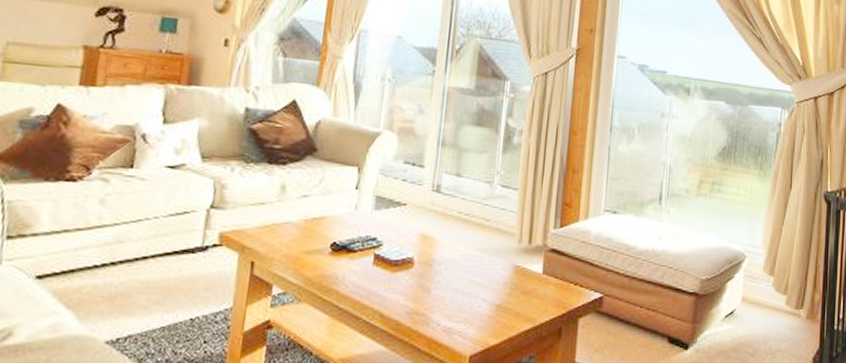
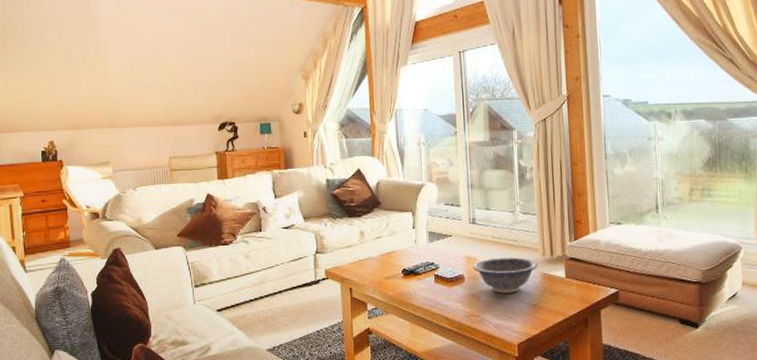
decorative bowl: none [426,239,511,288] -> present [472,257,538,293]

